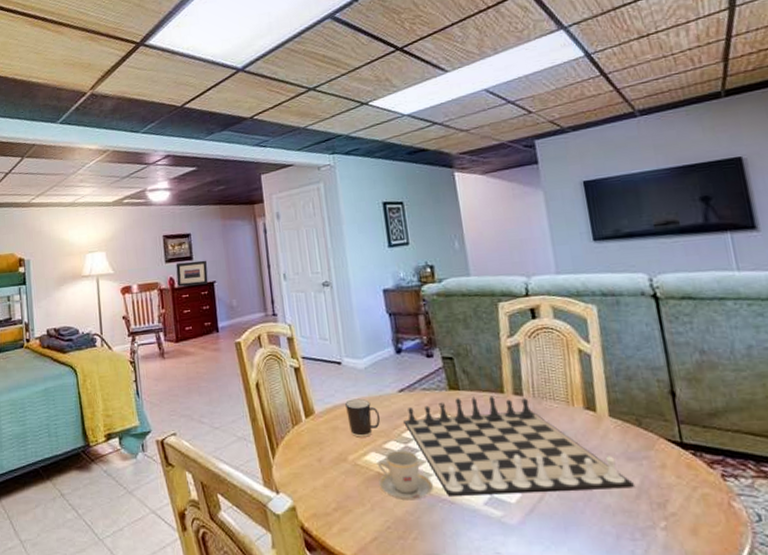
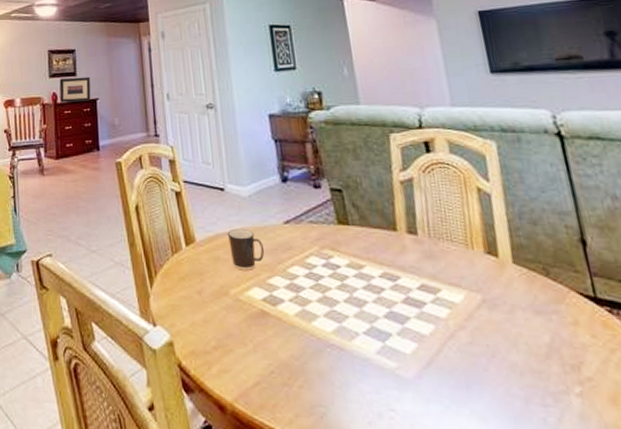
teacup: present [378,449,434,501] -> none [261,286,322,343]
chess set: present [404,395,634,498] -> none [289,232,543,346]

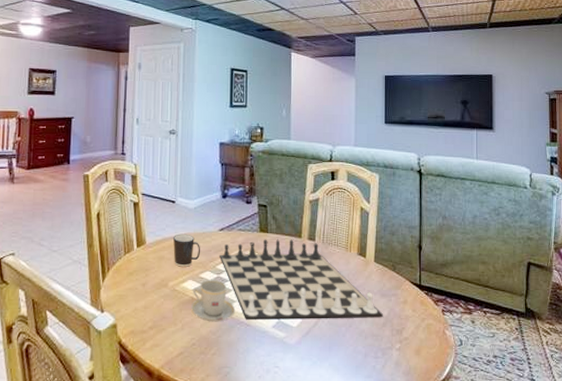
picture frame: present [59,76,91,103] -> none [37,96,67,119]
teacup: none [261,286,322,343] -> present [191,279,236,322]
chess set: none [289,232,543,346] -> present [220,238,383,321]

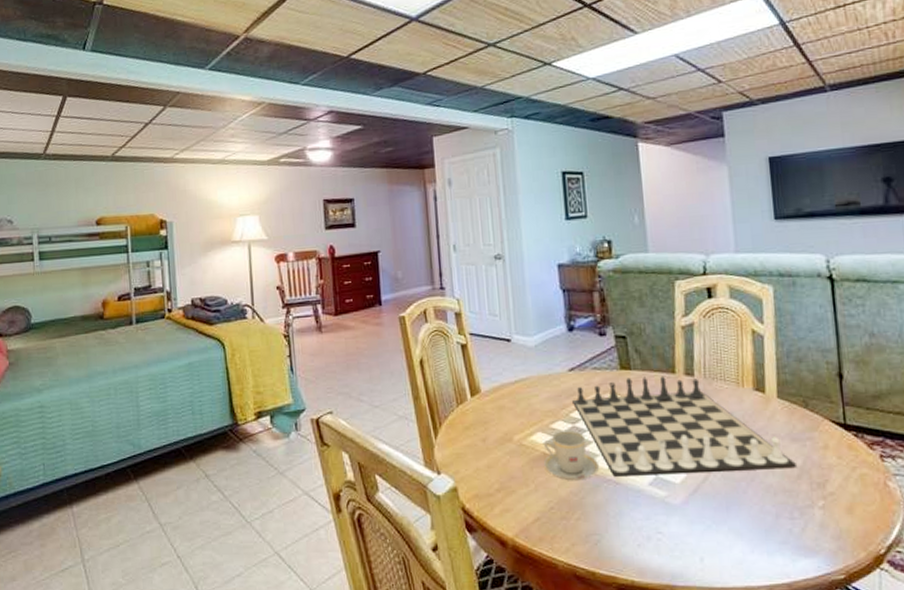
mug: present [173,233,201,267] -> none [513,377,549,417]

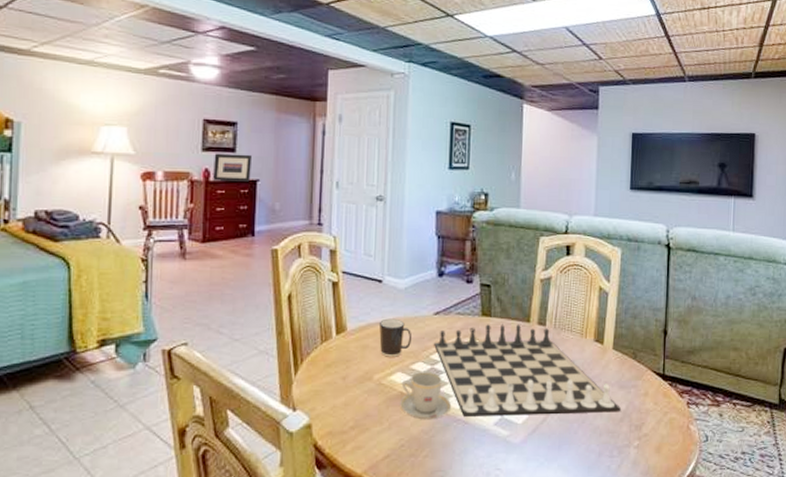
picture frame: none [337,228,372,256] -> present [213,153,251,182]
mug: none [513,377,549,417] -> present [379,318,413,357]

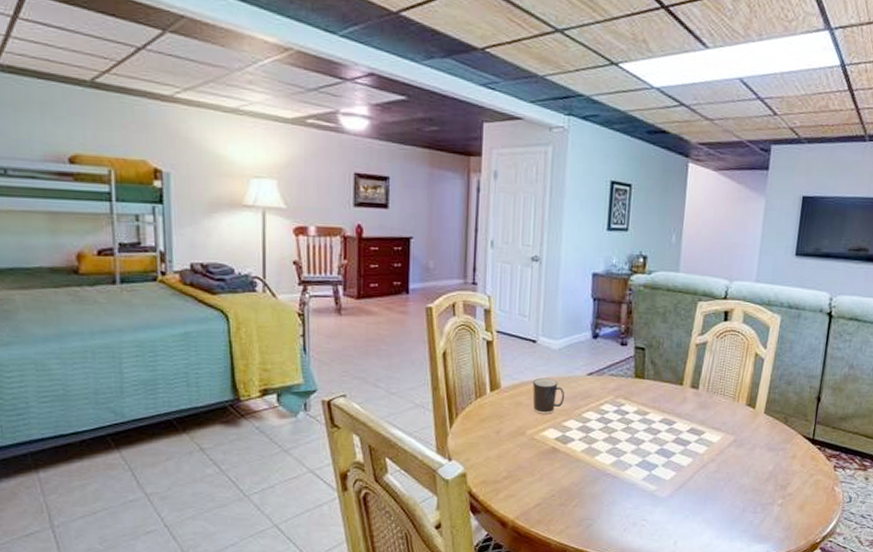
picture frame: present [213,153,251,182] -> none [366,209,404,239]
teacup: present [400,371,452,420] -> none [552,428,602,473]
chess set: present [434,323,621,418] -> none [586,385,768,473]

